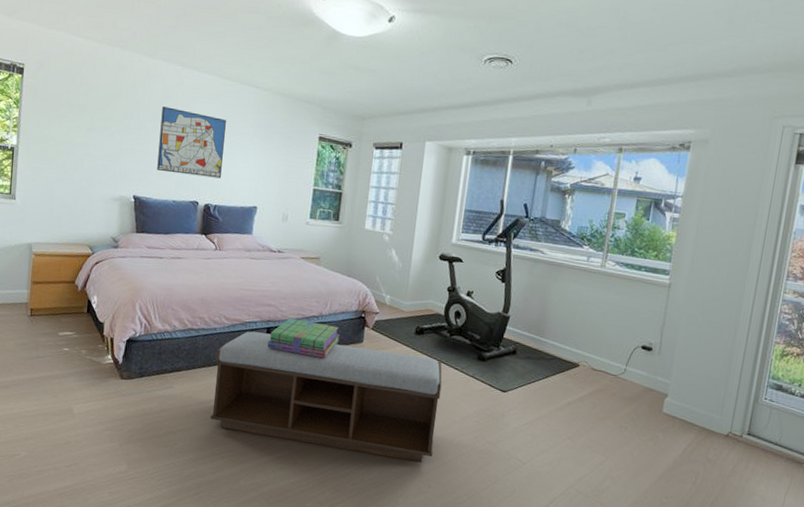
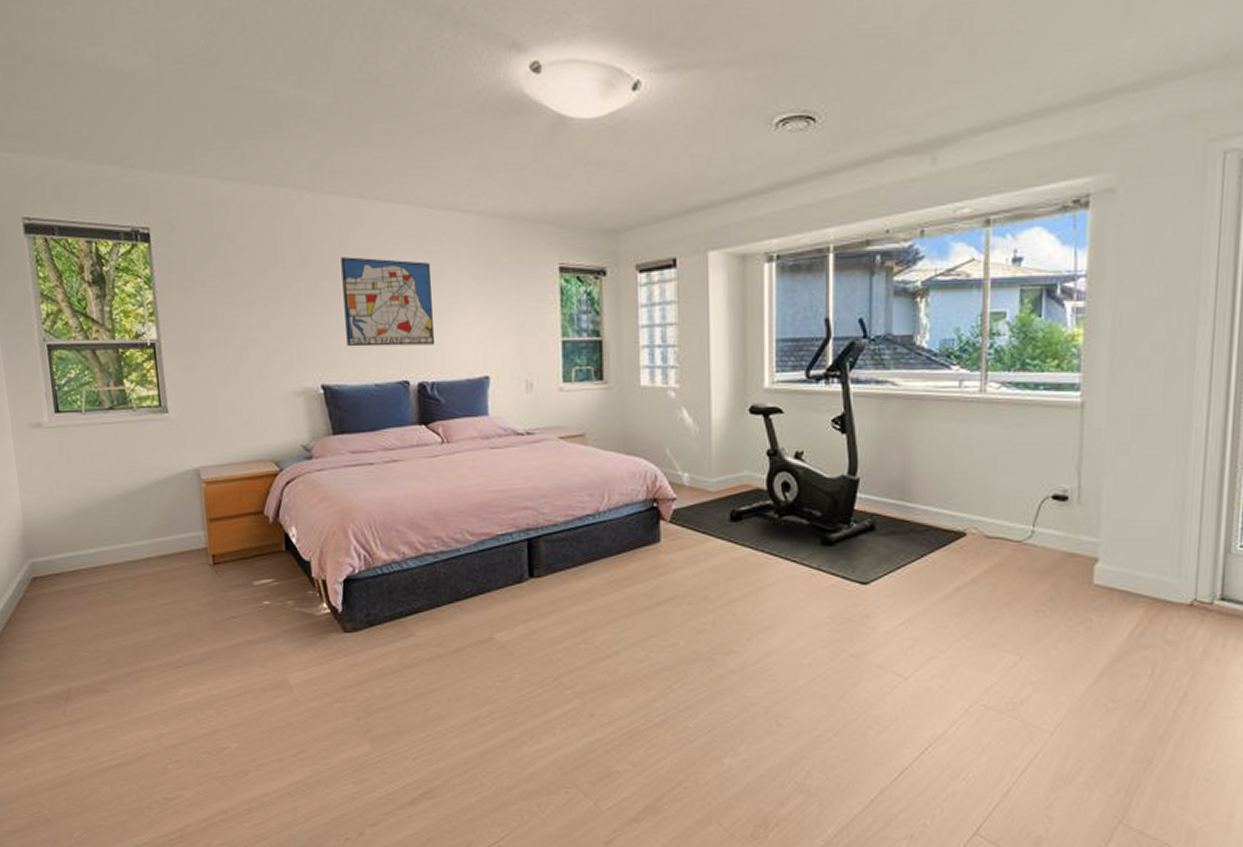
bench: present [210,331,442,462] -> none [465,546,777,693]
stack of books: present [267,317,340,359] -> none [531,521,627,571]

